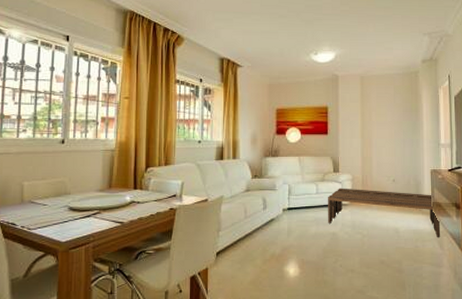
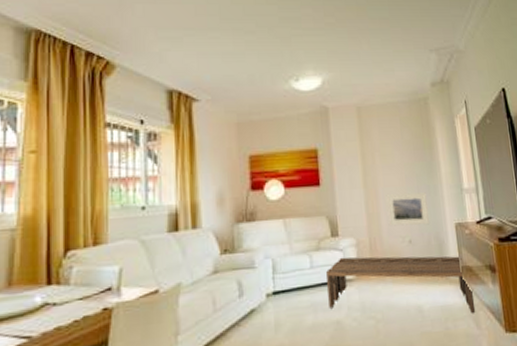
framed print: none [378,144,410,169] -> present [386,192,429,226]

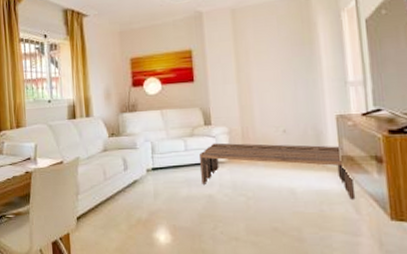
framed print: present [386,192,429,226] -> none [260,86,306,117]

